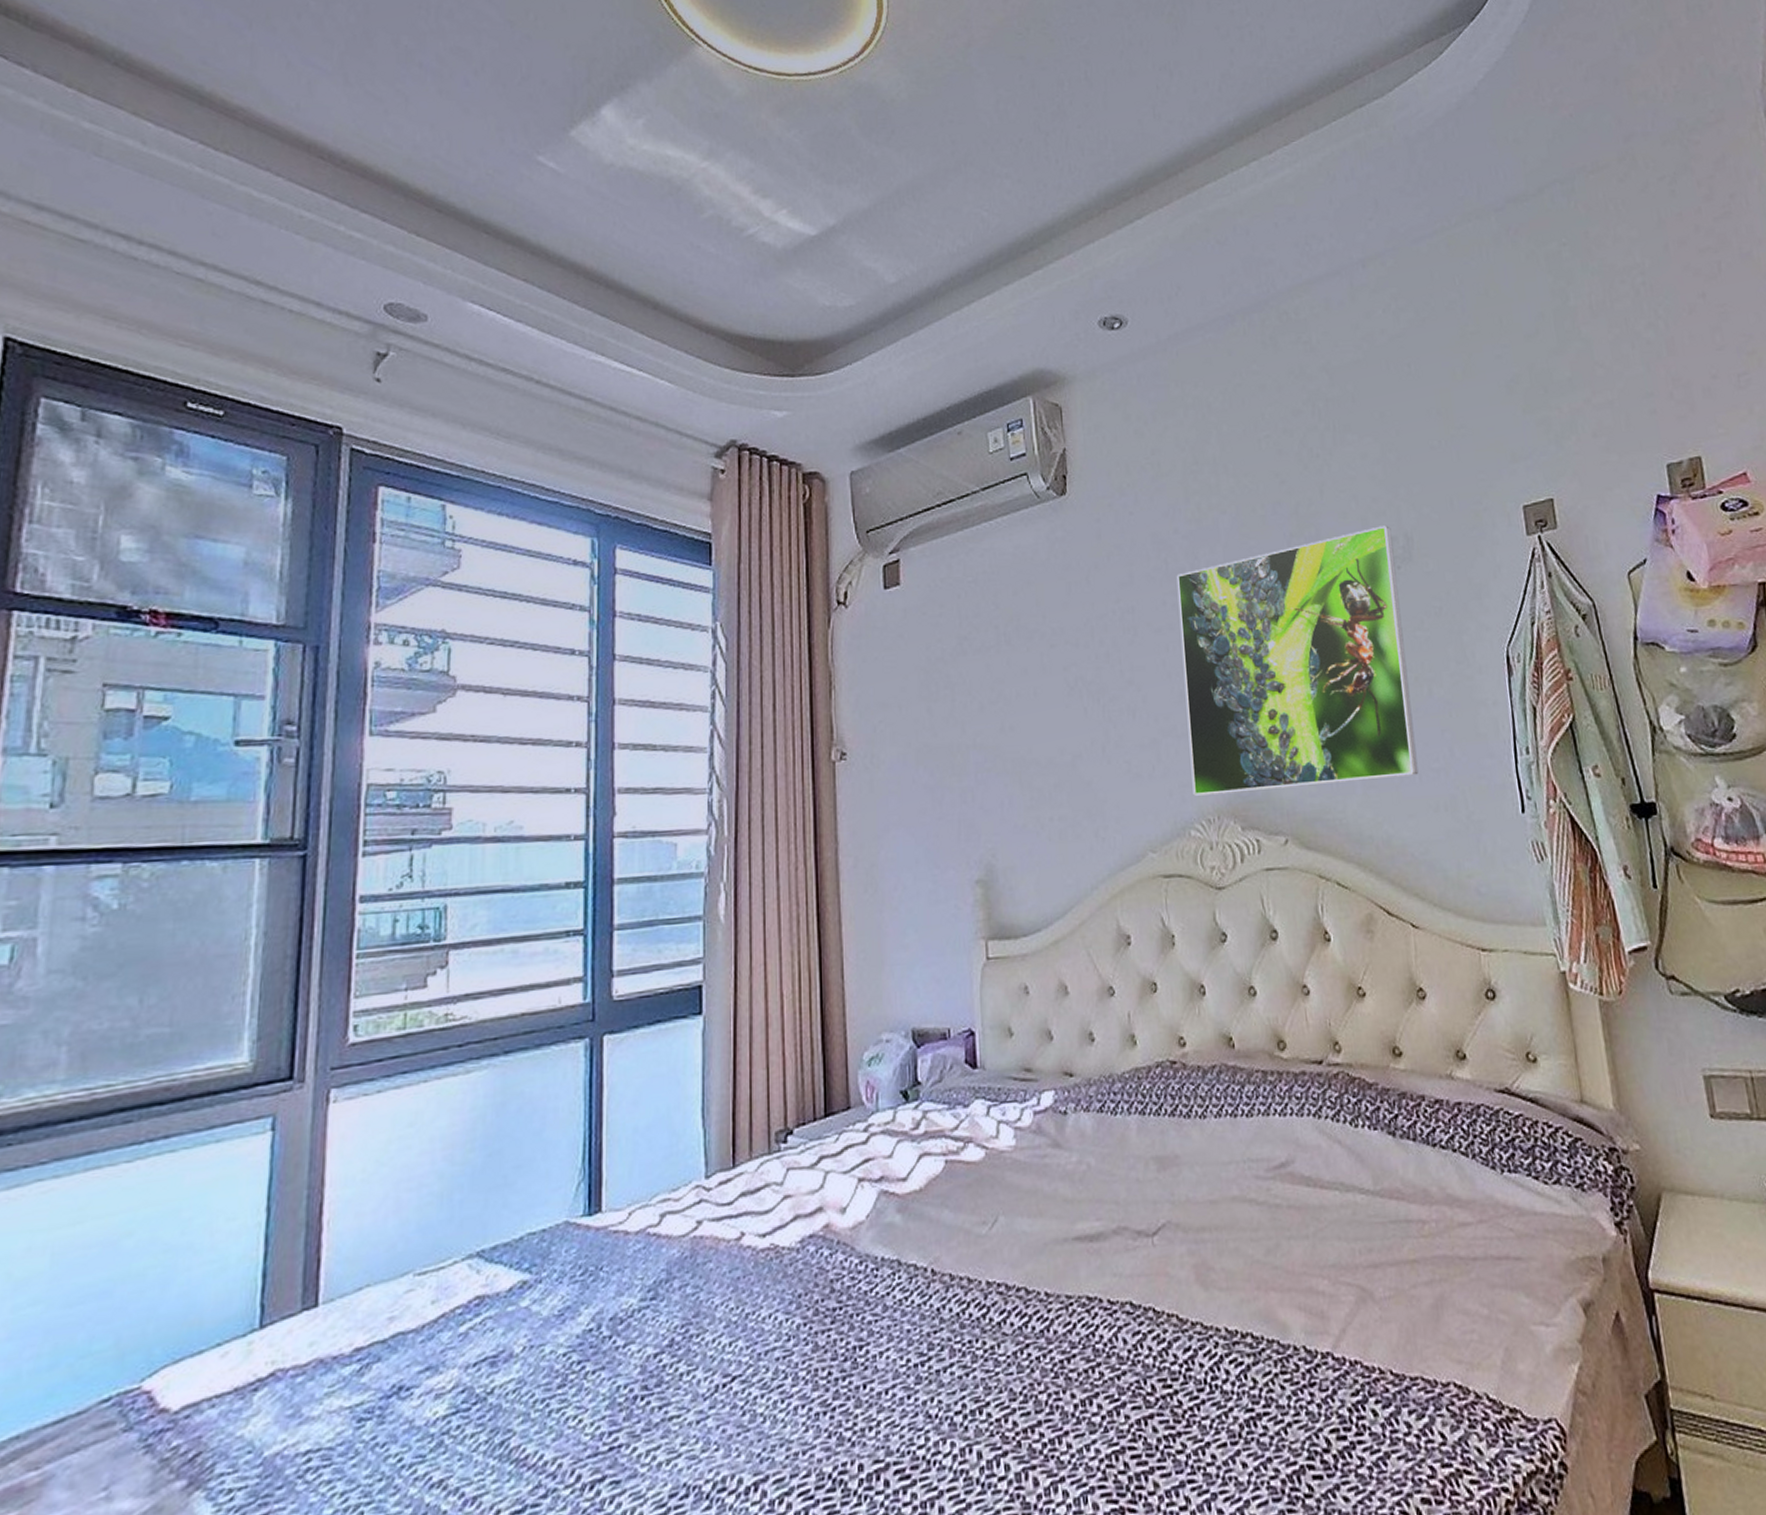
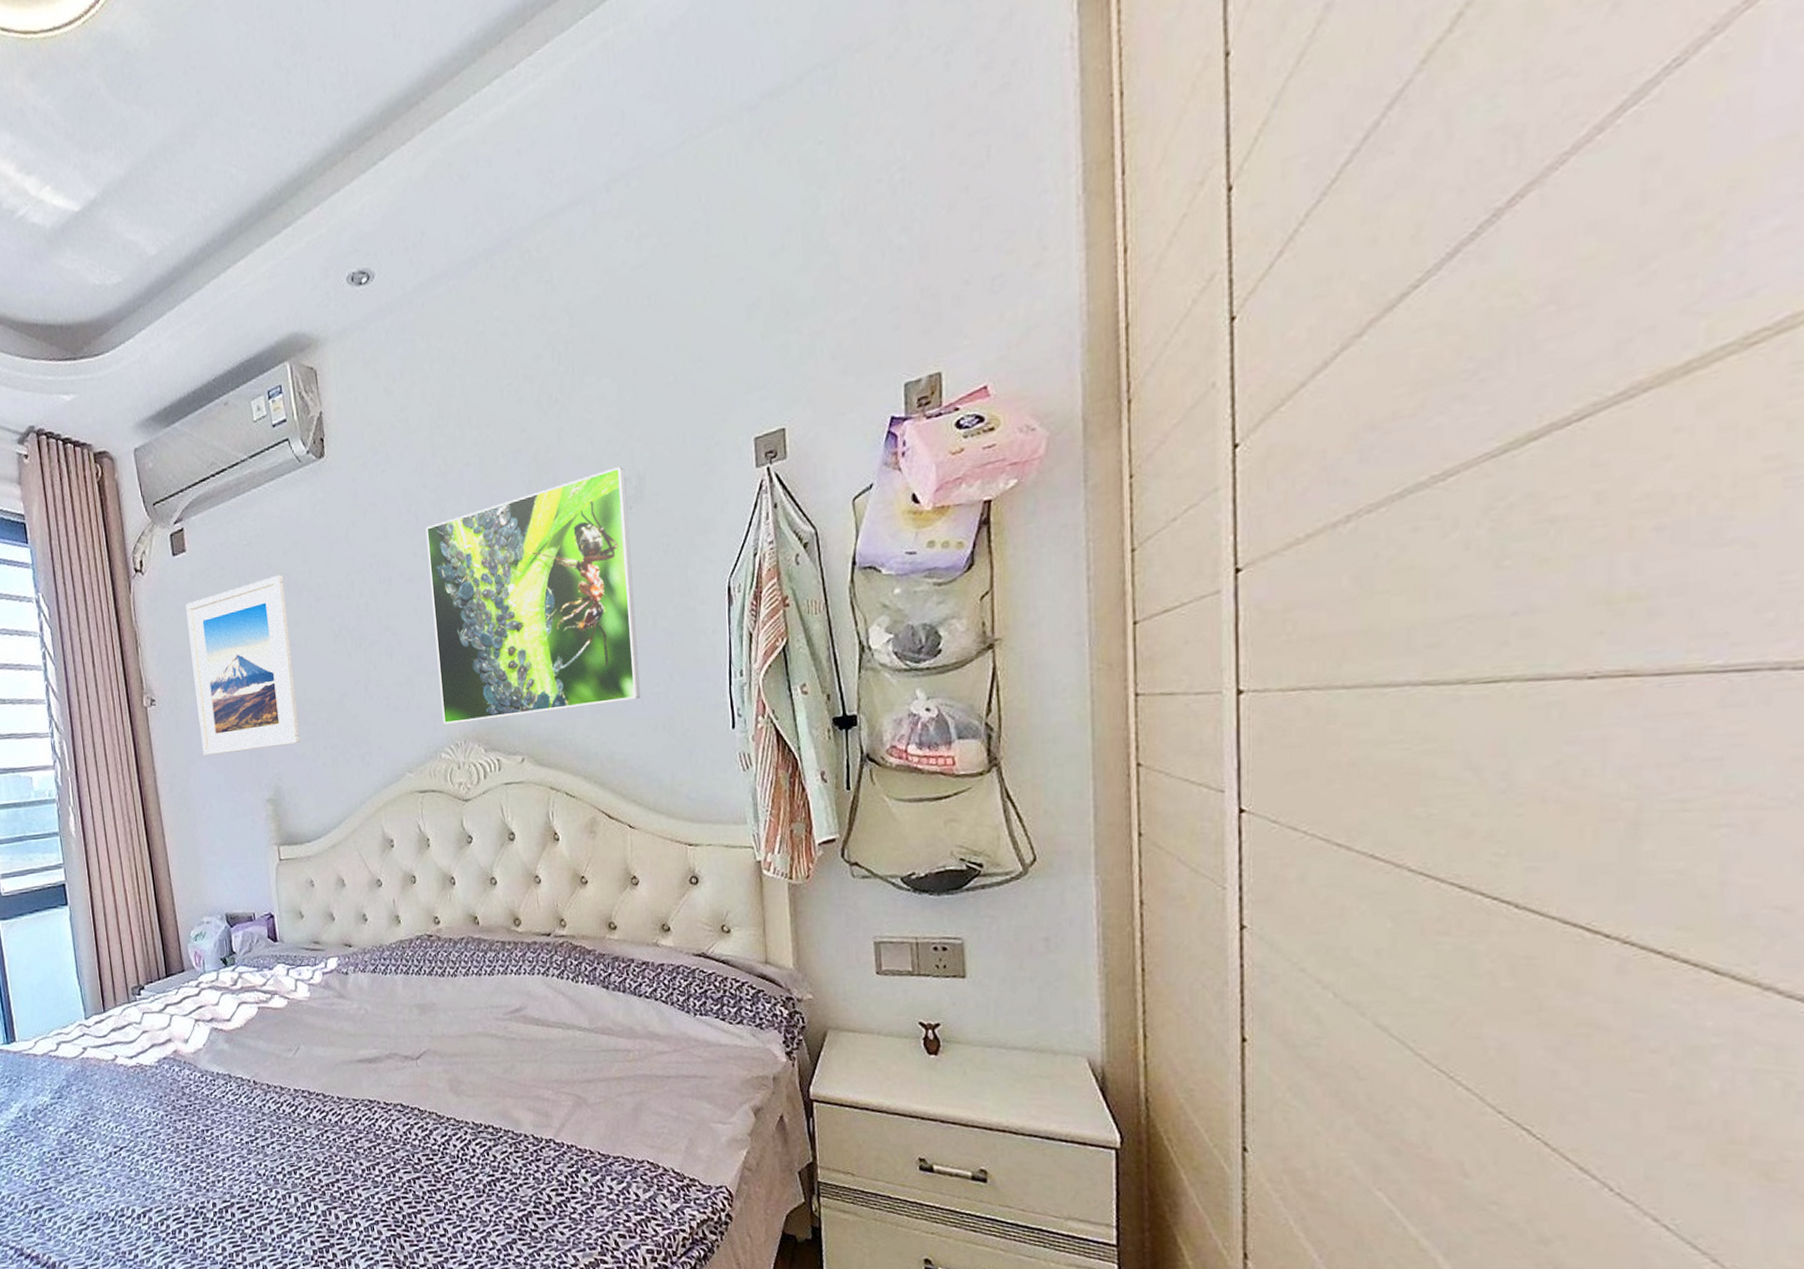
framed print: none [894,616,1022,825] -> present [185,574,301,757]

